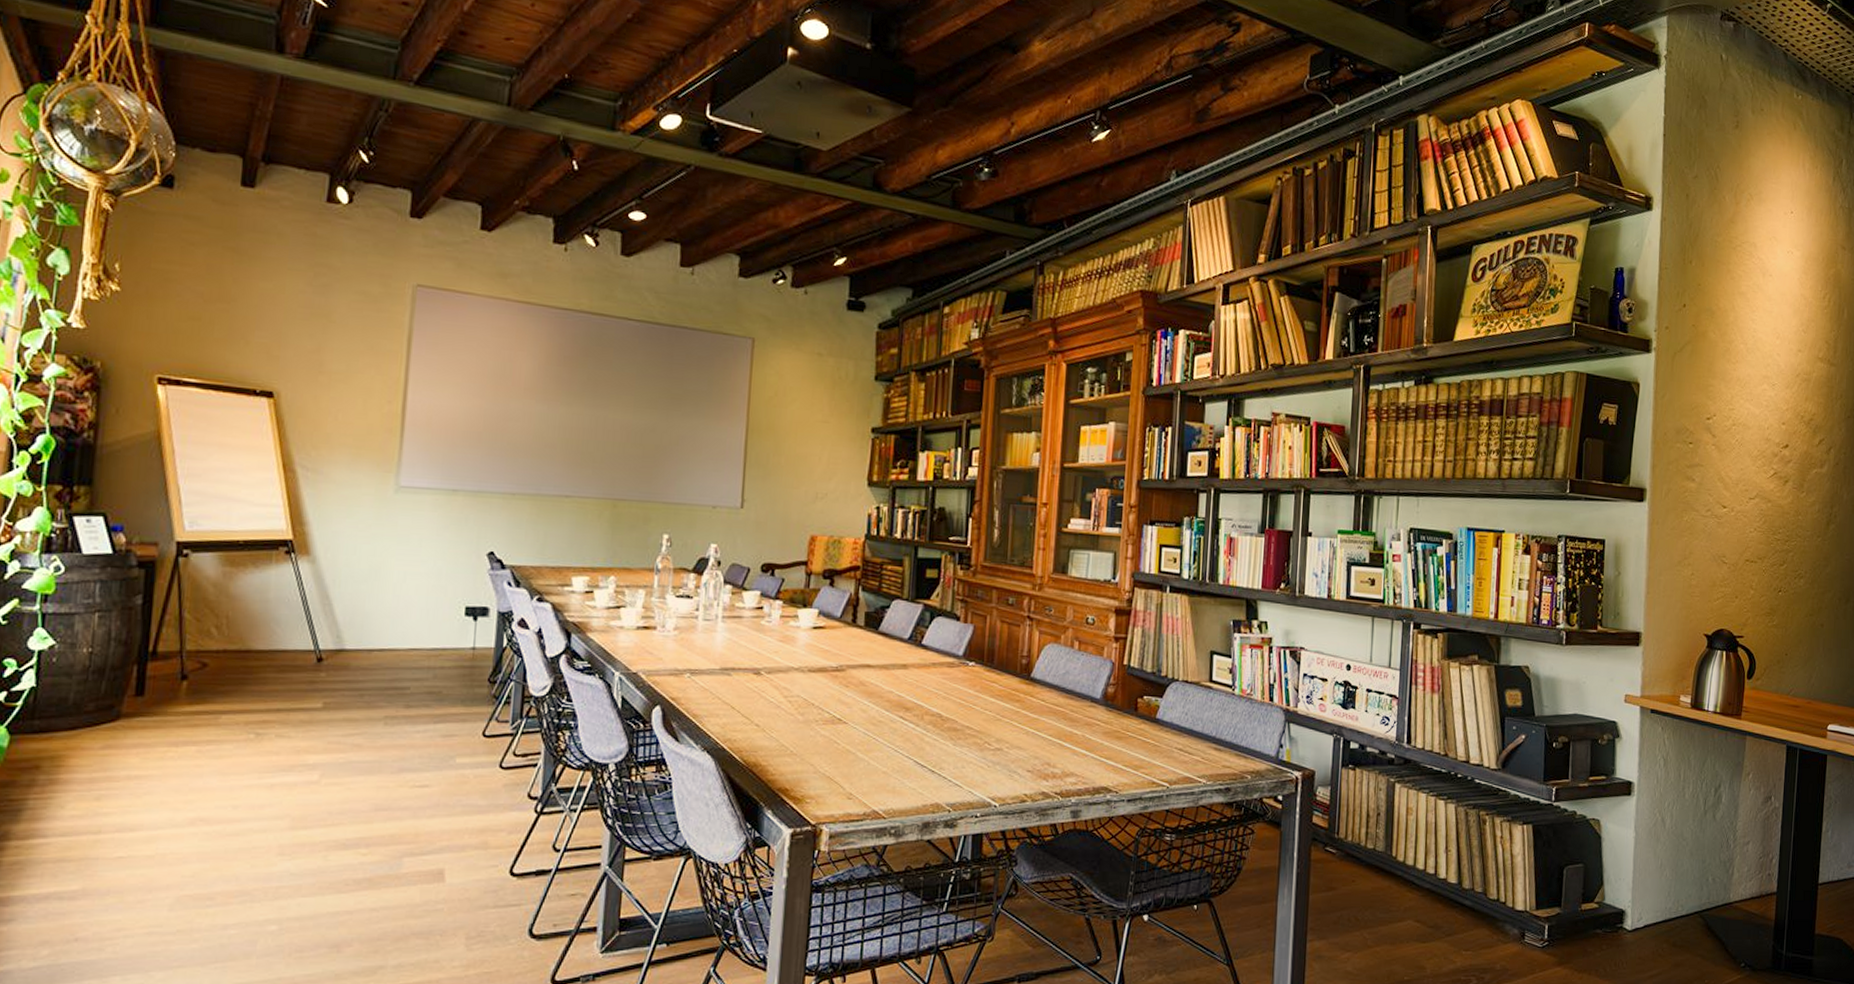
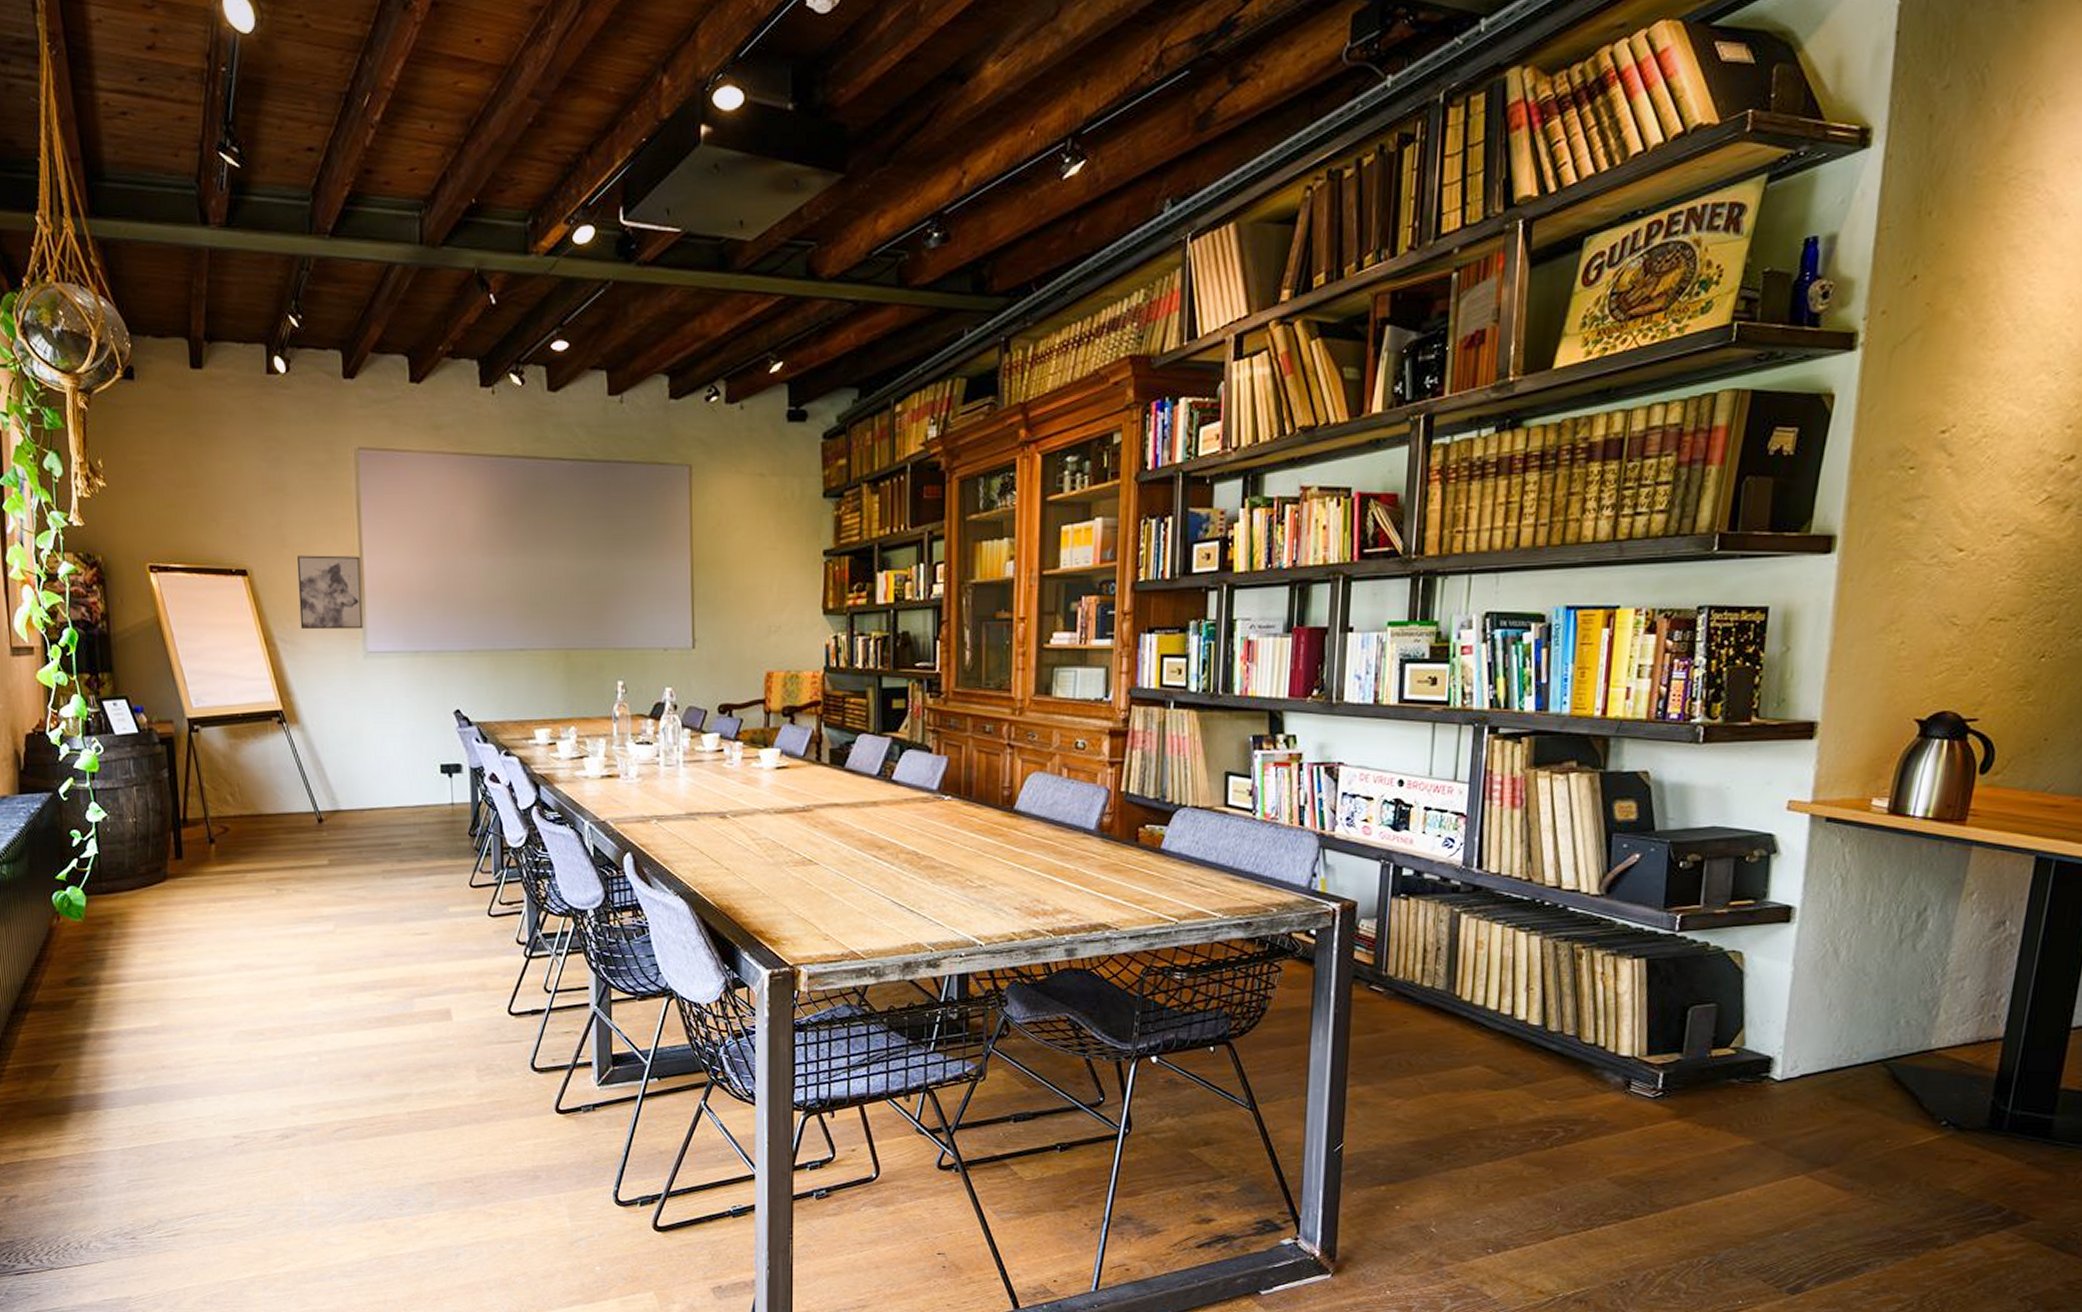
wall art: none [326,383,404,463] -> present [296,555,364,630]

